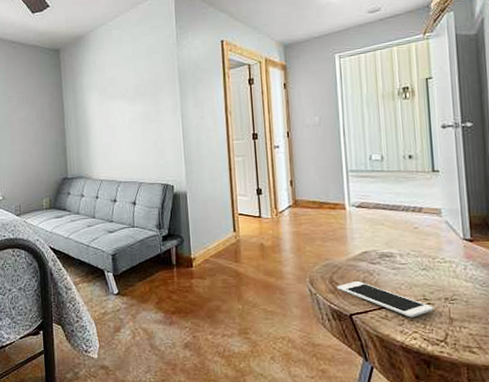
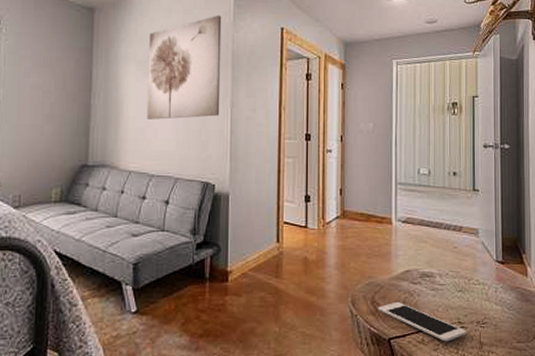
wall art: none [105,38,172,136] -> present [146,15,222,120]

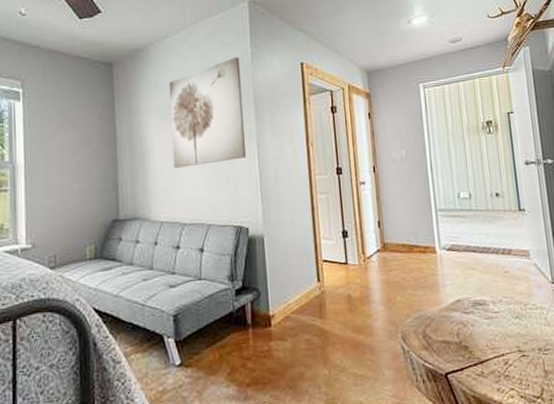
cell phone: present [378,302,467,342] -> none [431,334,529,373]

